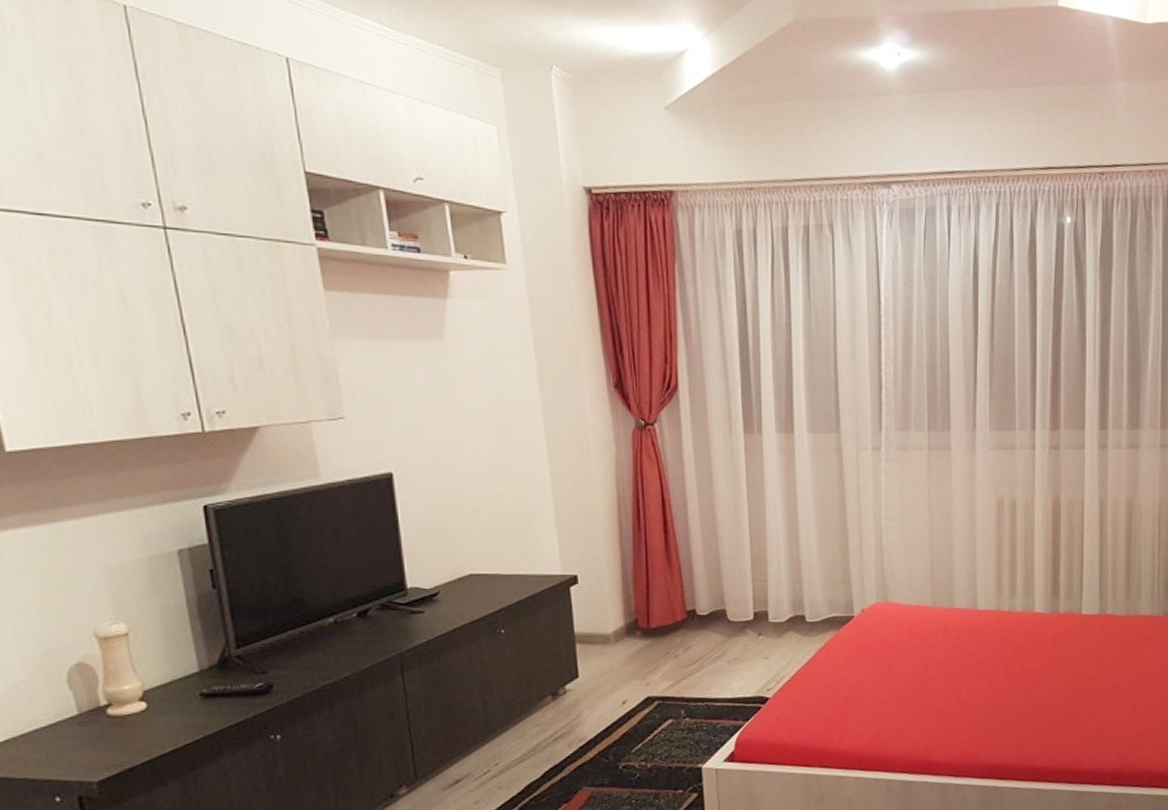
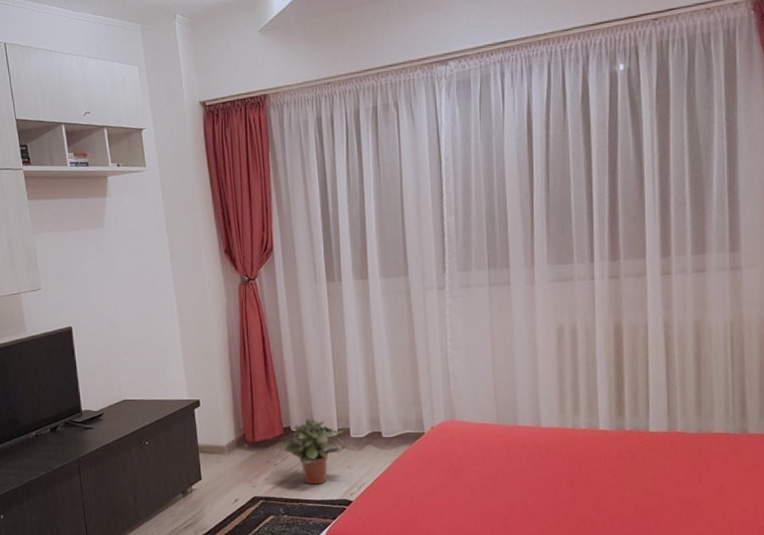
potted plant: none [685,600,762,680] -> present [282,419,345,485]

